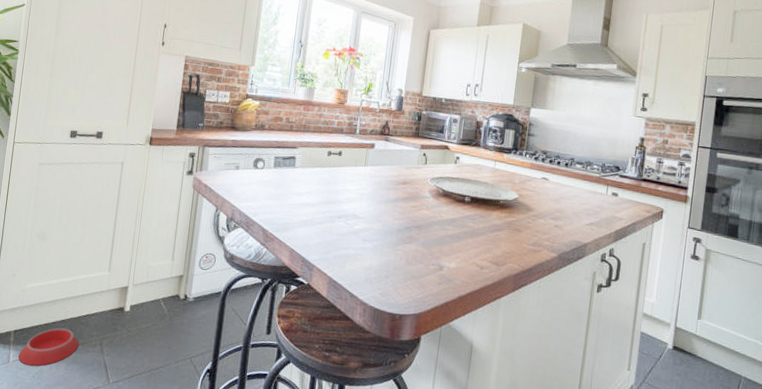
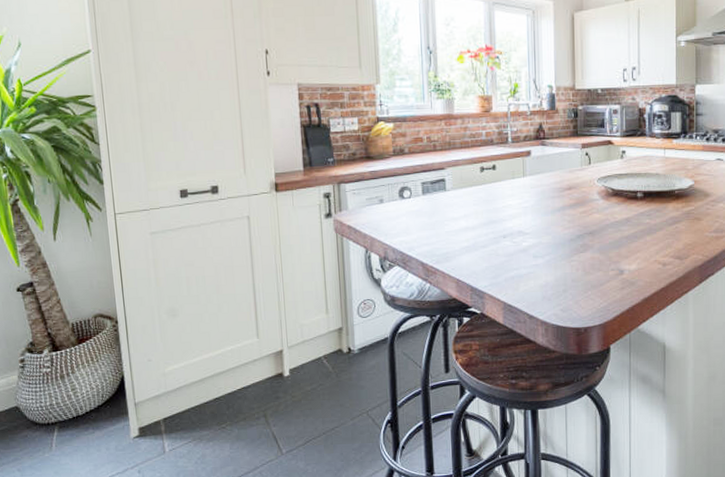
pet bowl: present [18,328,79,367] -> none [174,406,240,453]

